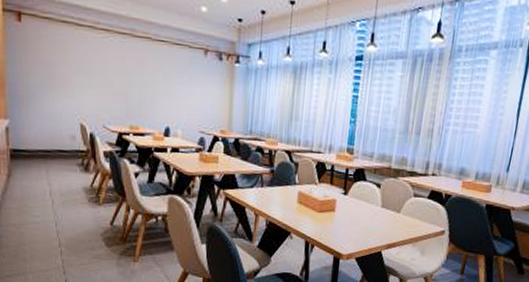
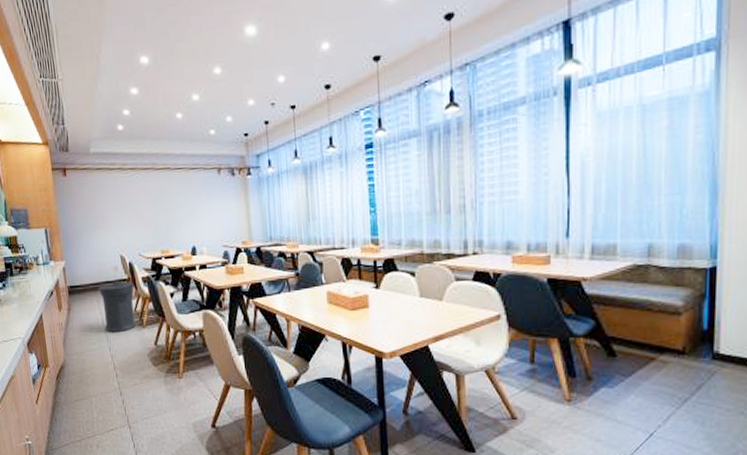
trash can: none [49,152,93,208] -> present [98,282,137,333]

